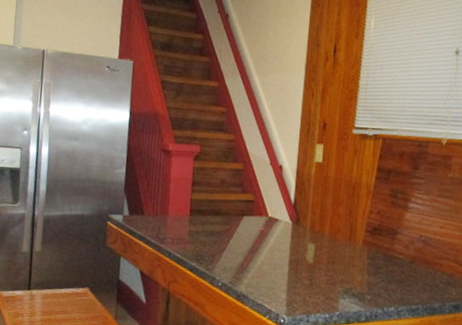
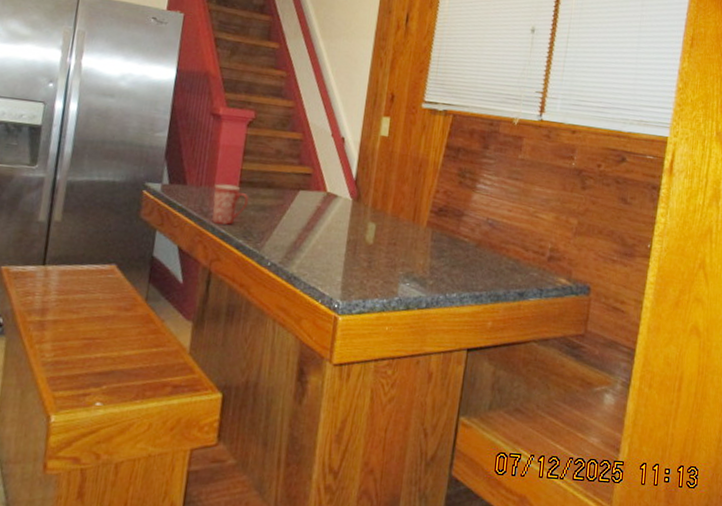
mug: none [167,213,200,250] -> present [212,184,250,225]

